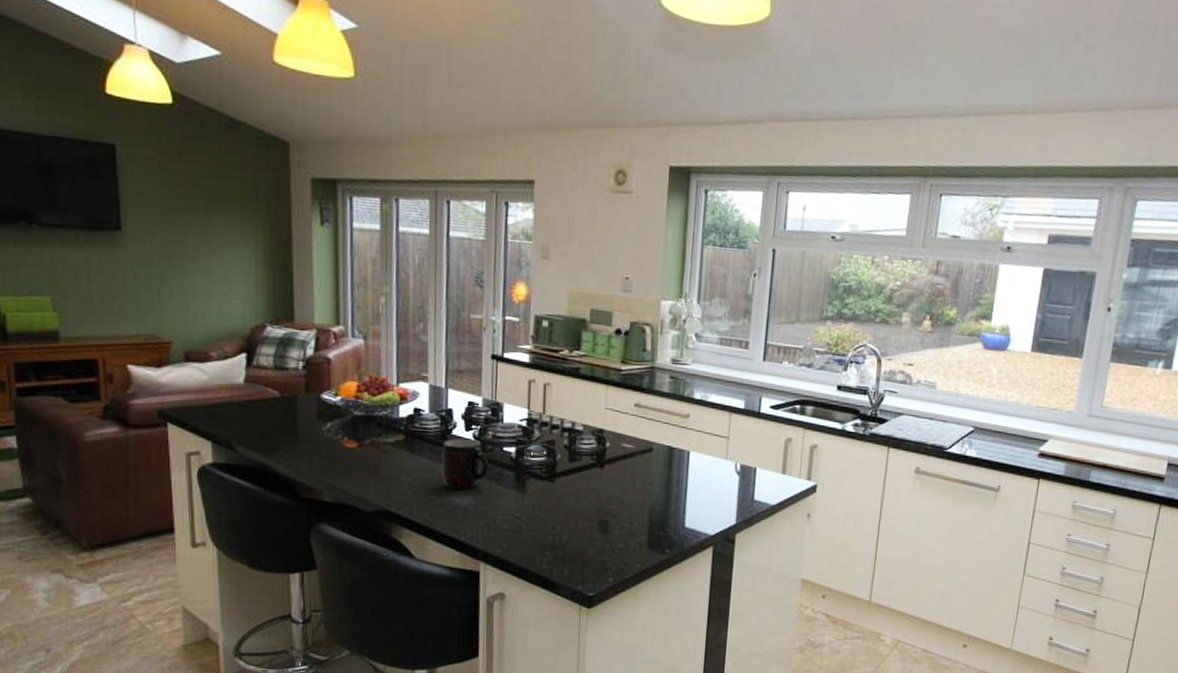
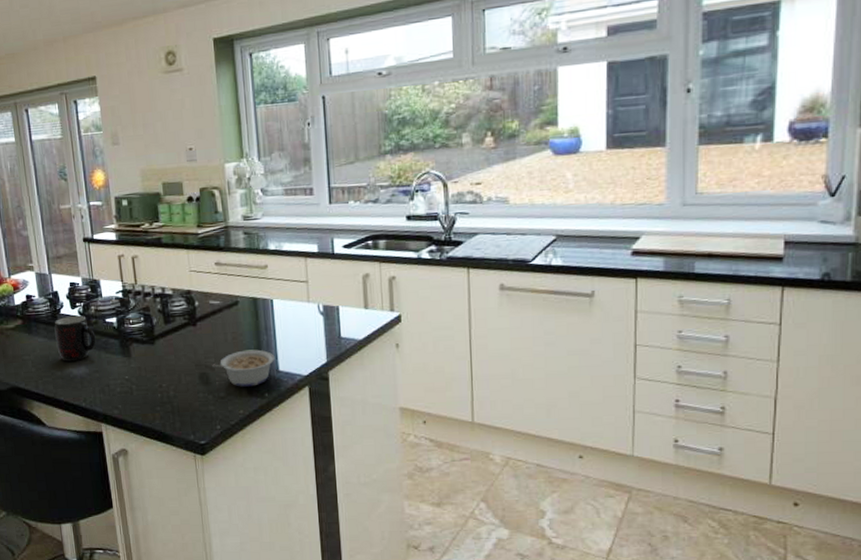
legume: none [613,500,683,541] -> present [211,349,275,387]

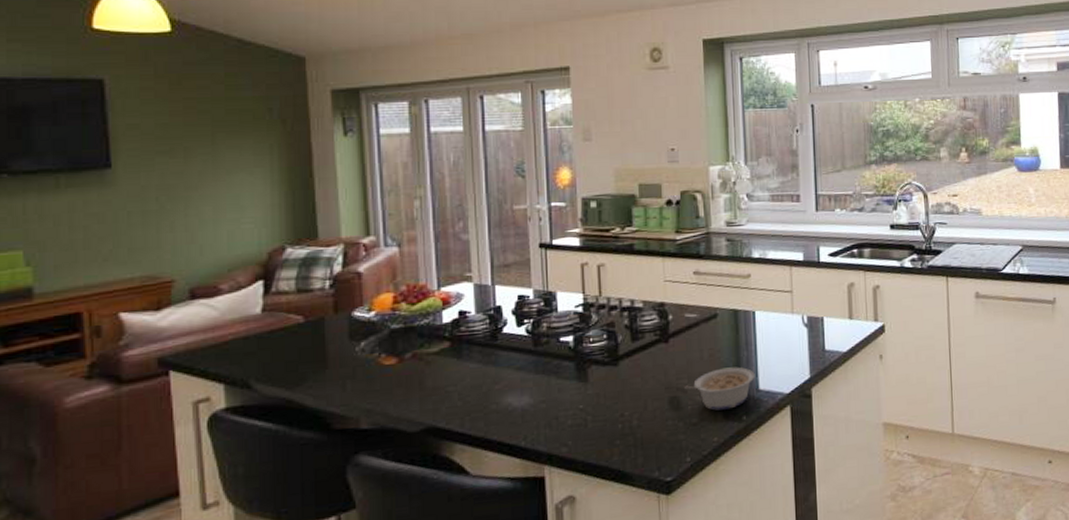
mug: present [54,315,97,362] -> none [493,334,546,391]

